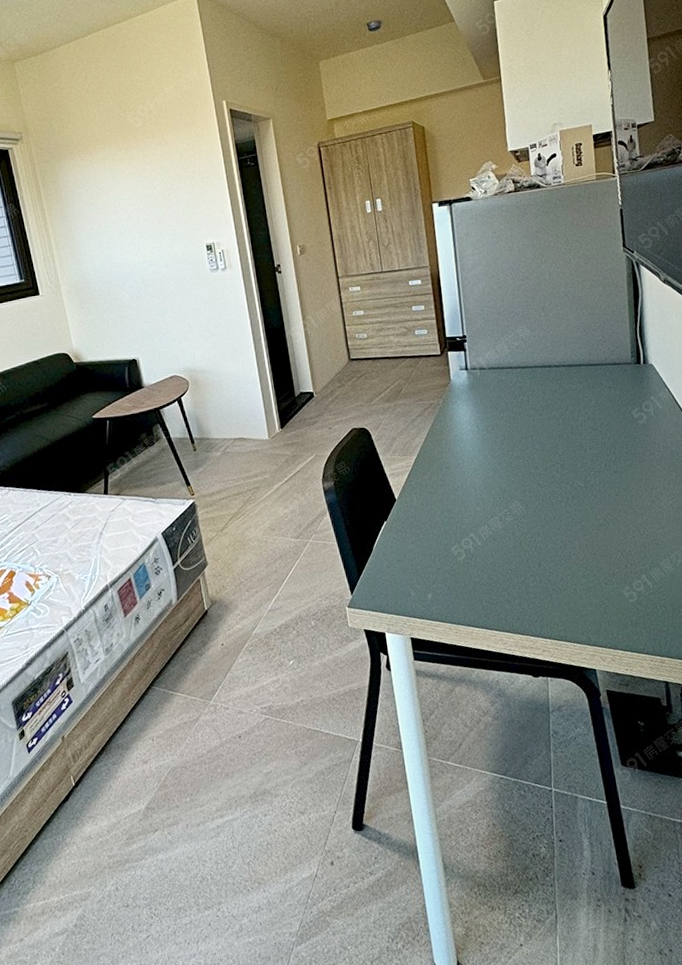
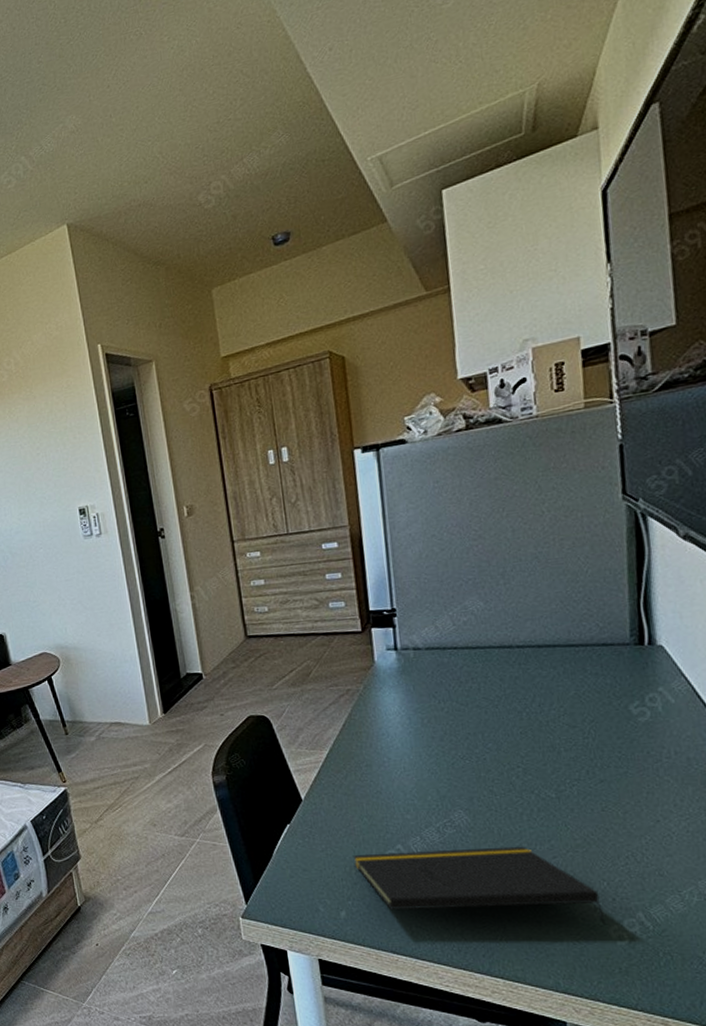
notepad: none [436,527,621,589] -> present [353,846,606,925]

